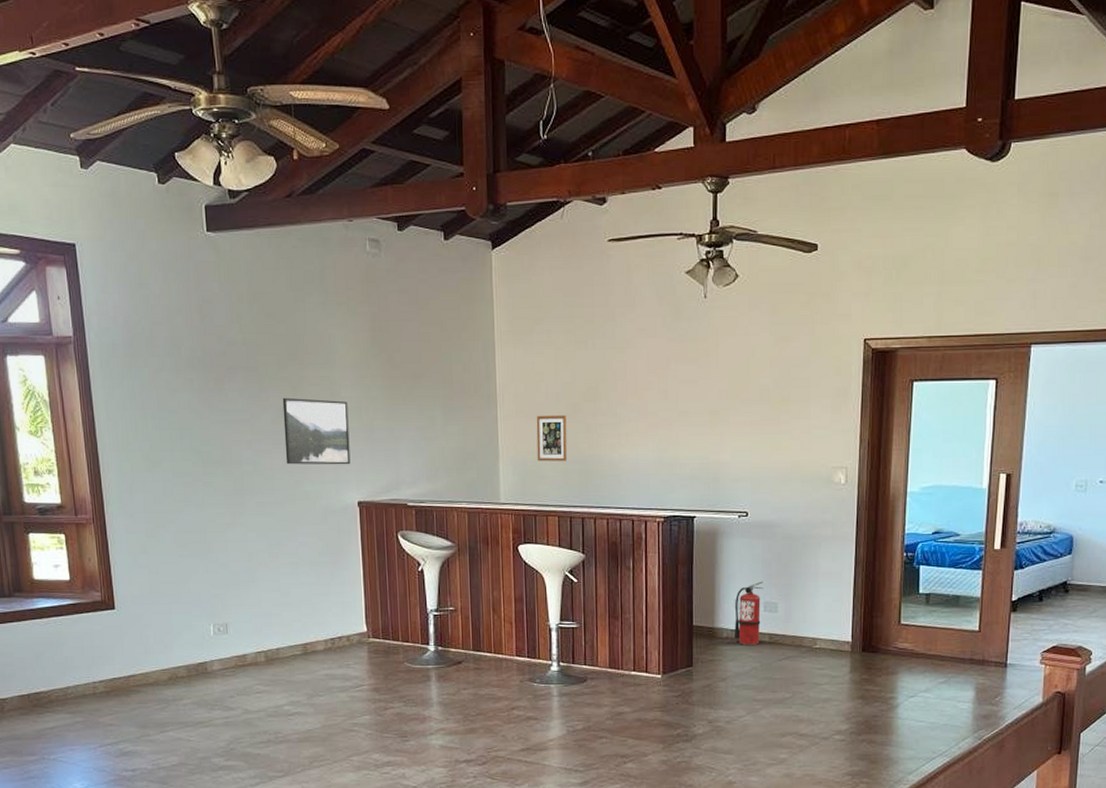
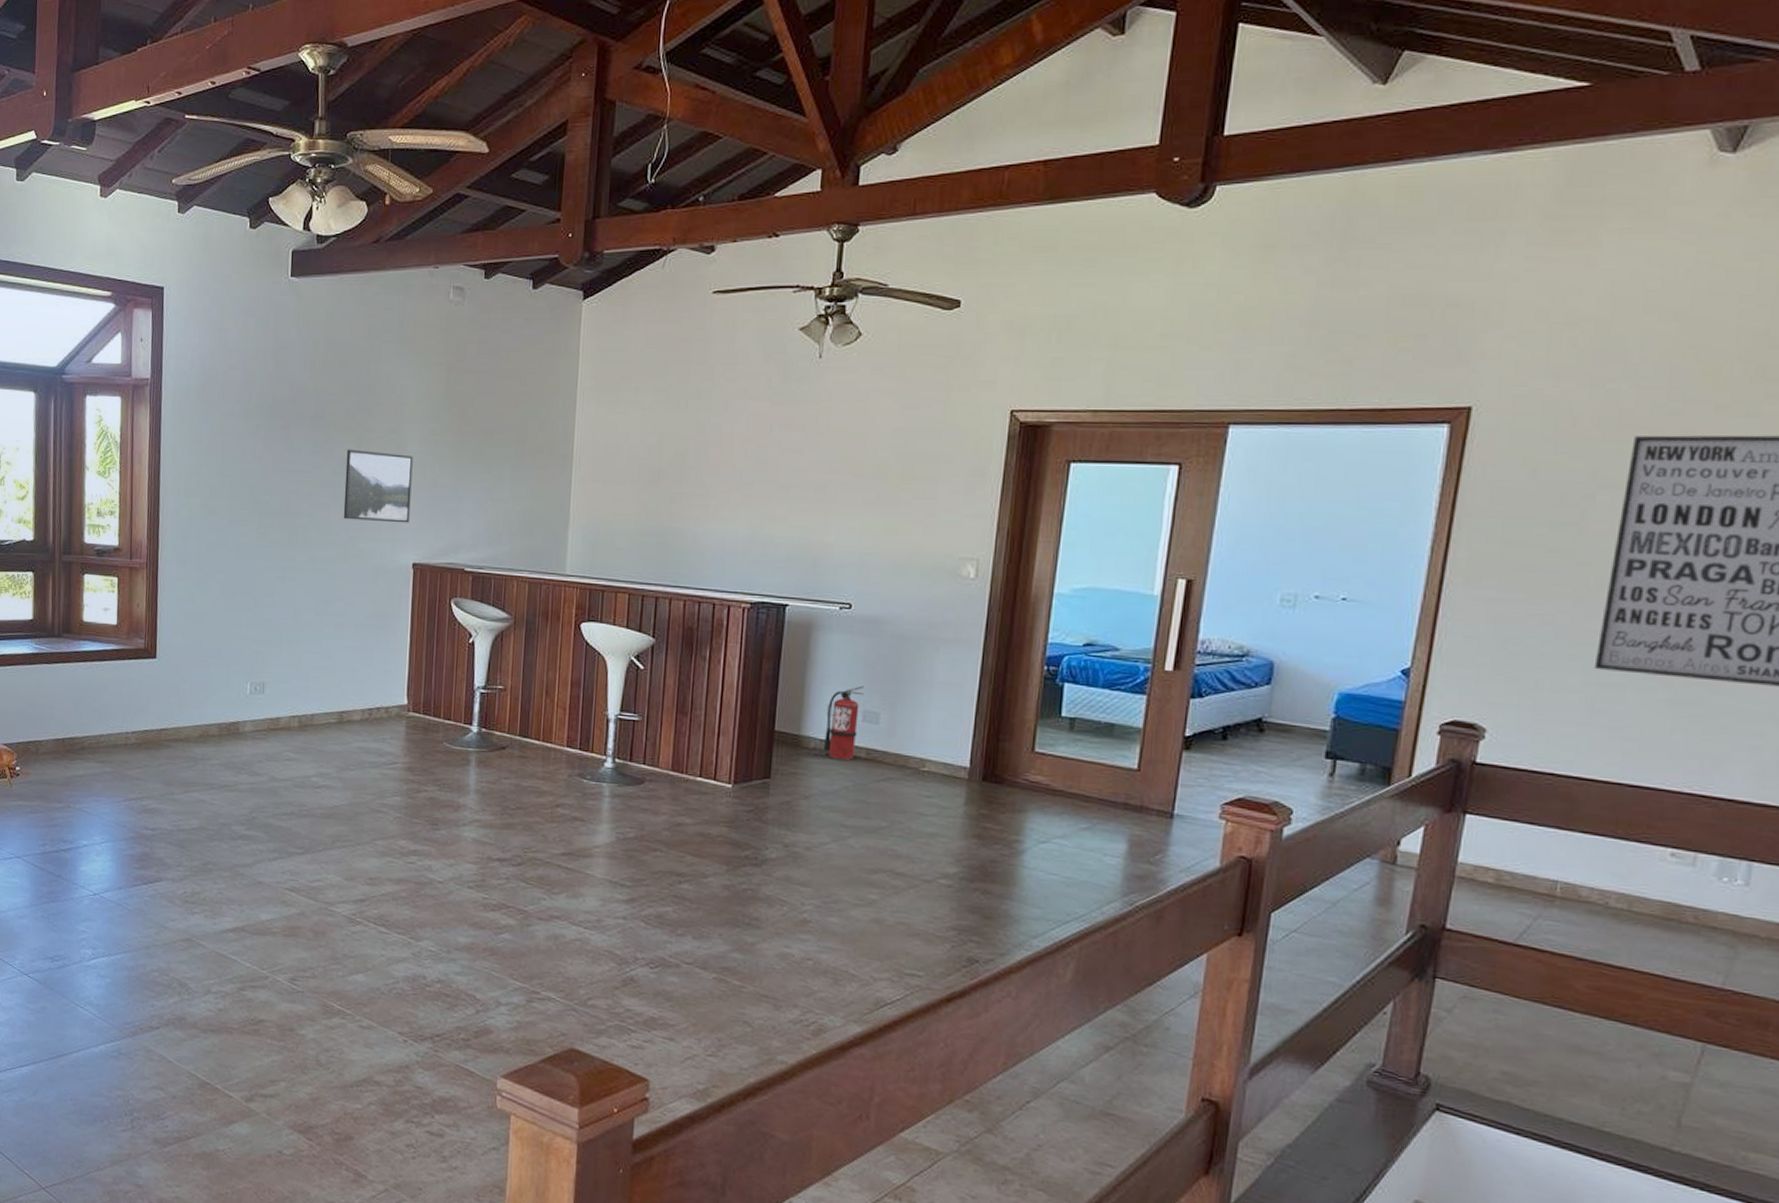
picture frame: present [536,414,568,462] -> none [611,480,648,533]

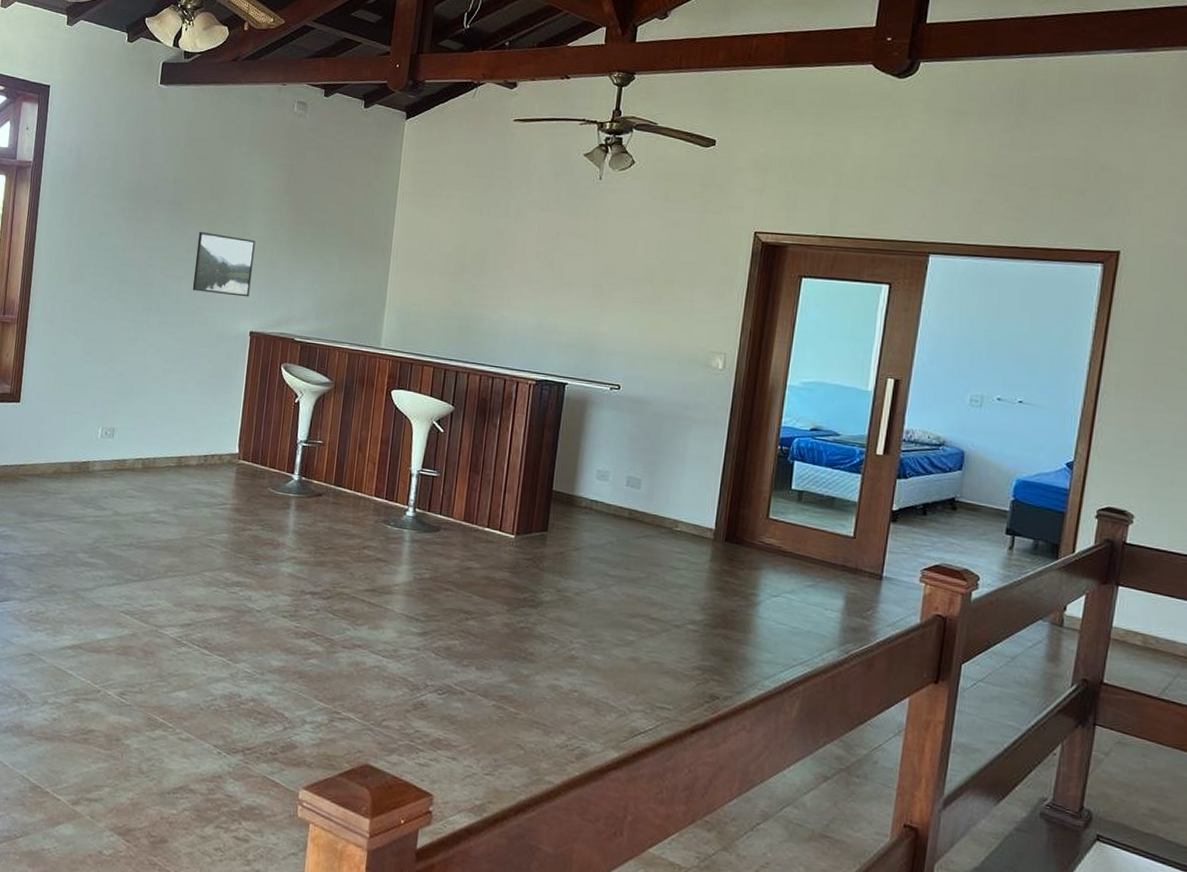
fire extinguisher: present [822,685,865,760] -> none [592,455,629,519]

